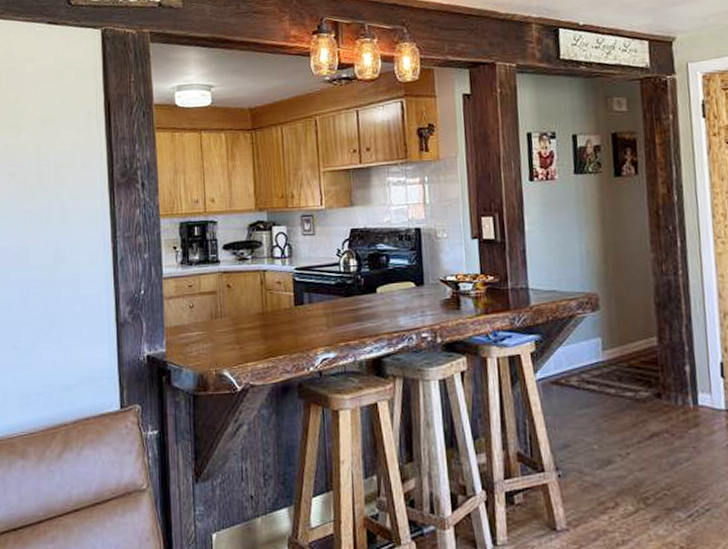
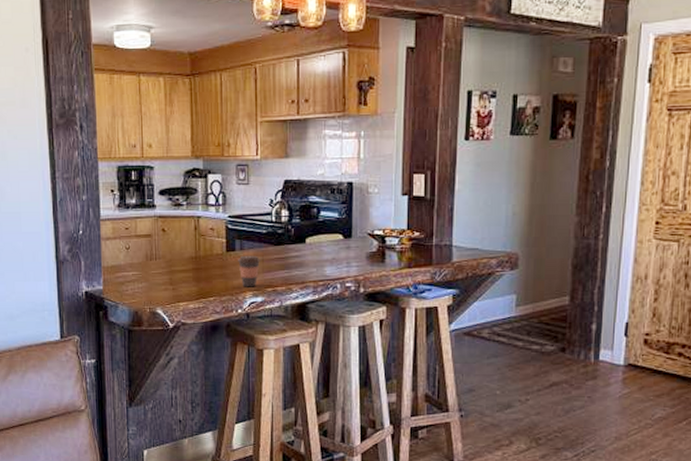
coffee cup: none [307,308,332,343] -> present [238,255,261,287]

